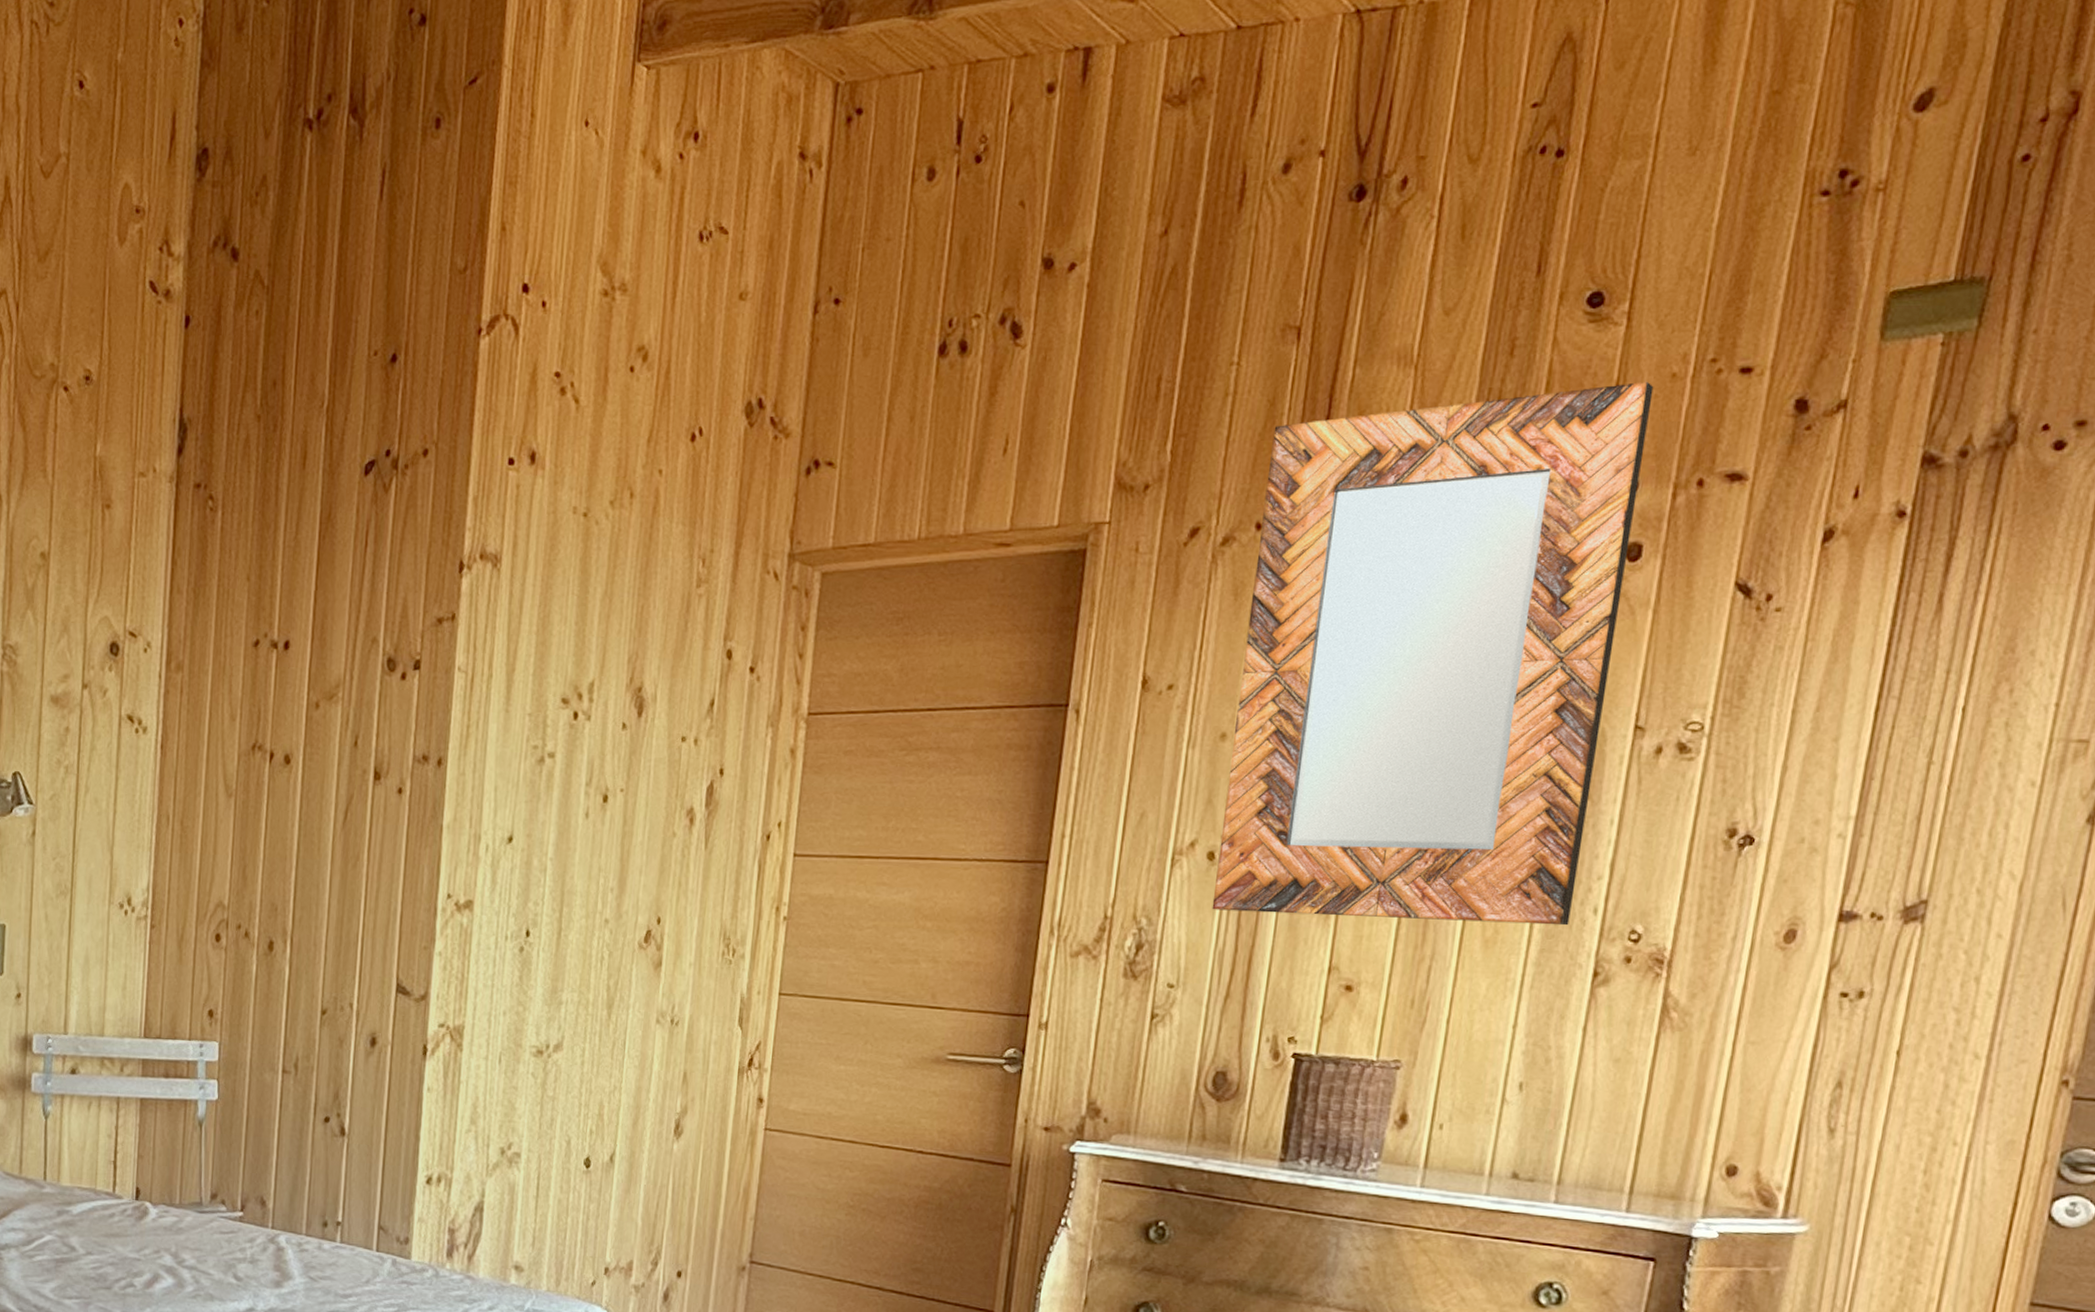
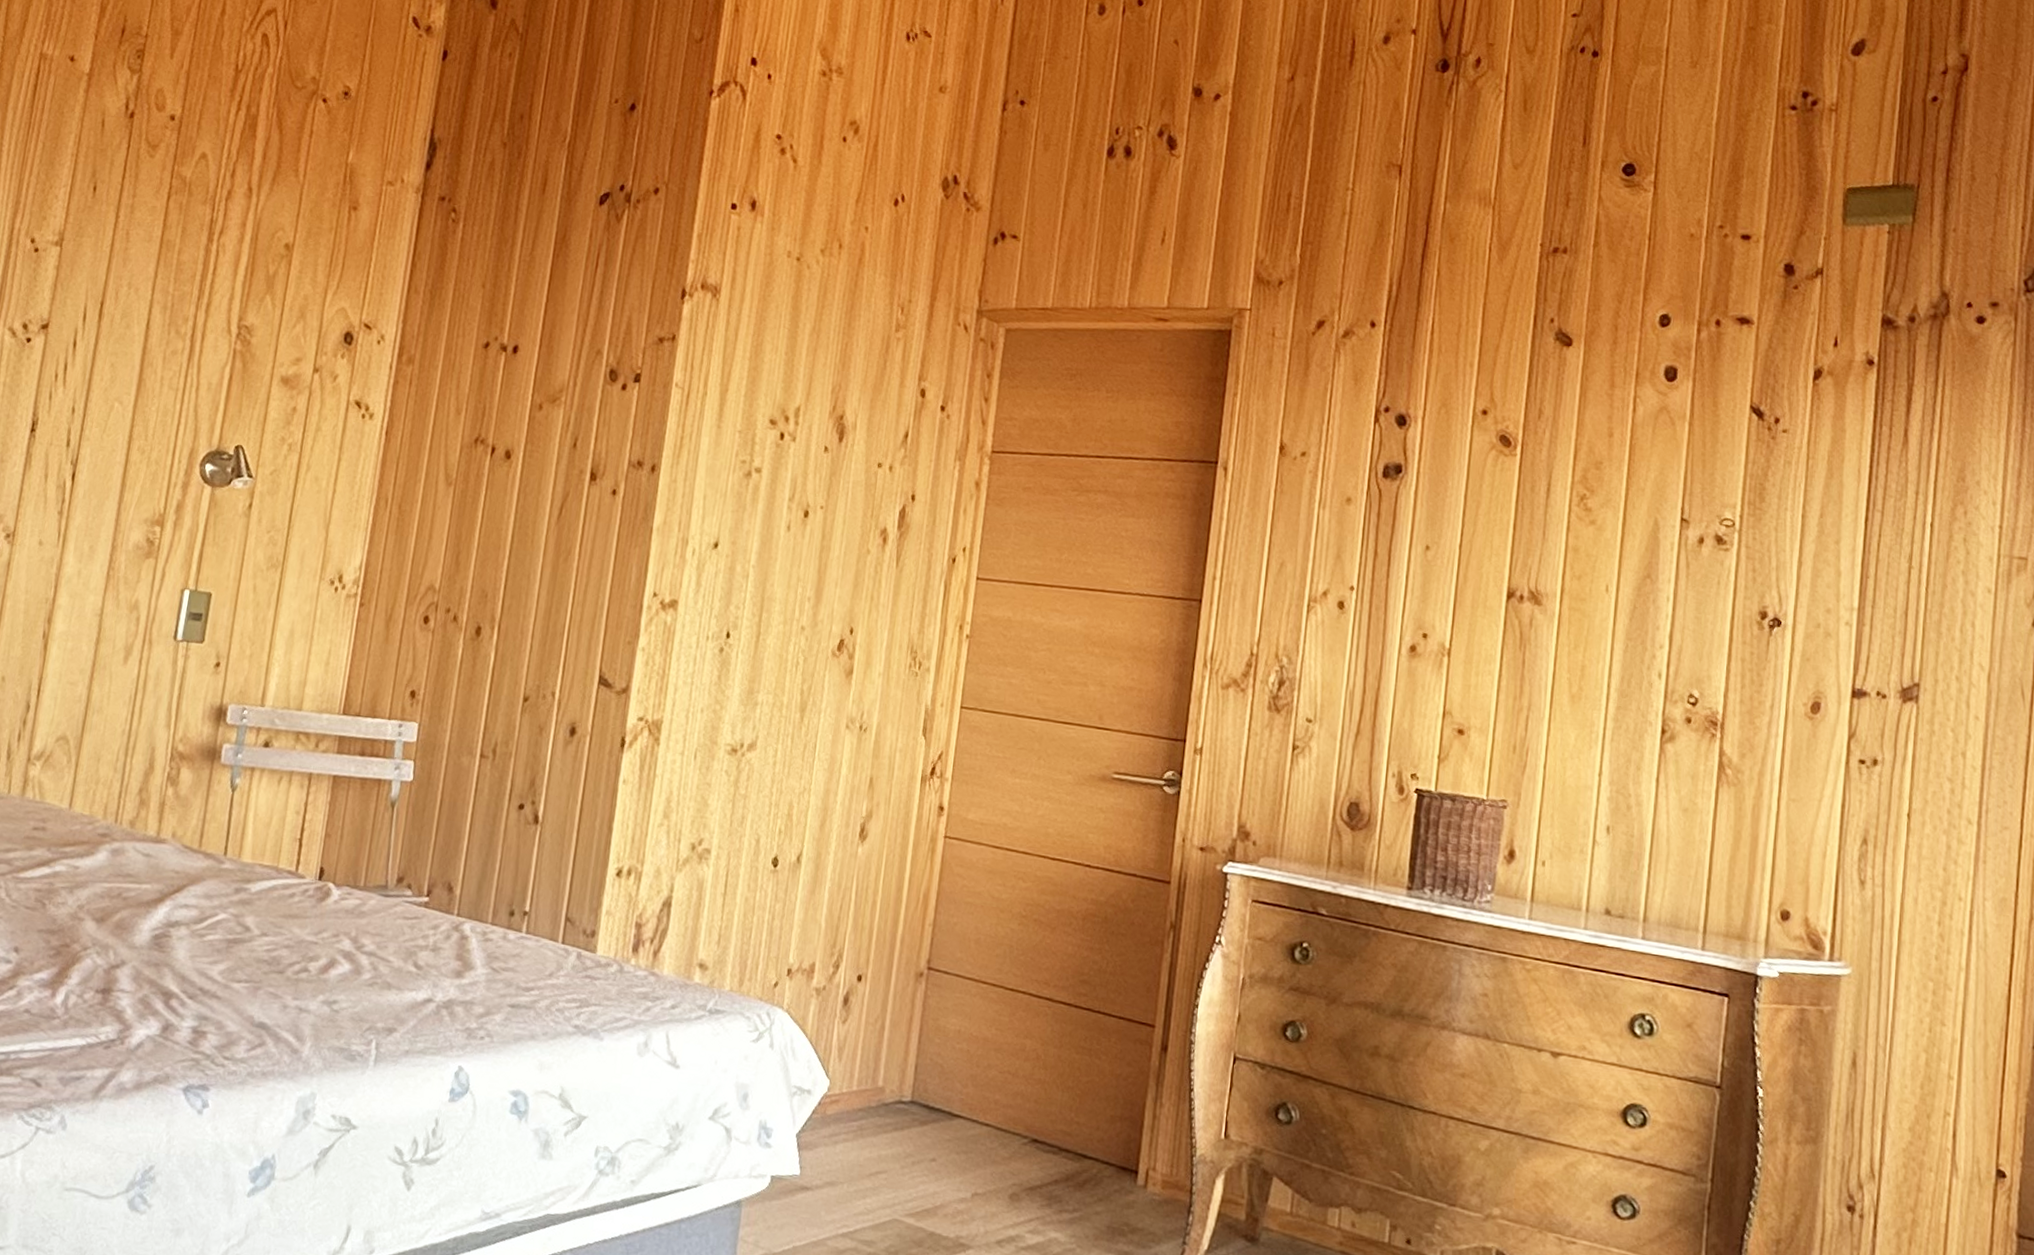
home mirror: present [1212,381,1654,926] -> none [1343,237,1677,687]

